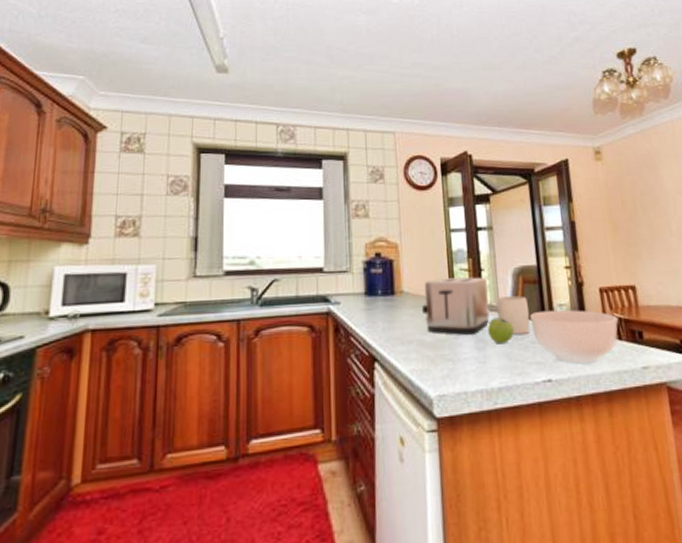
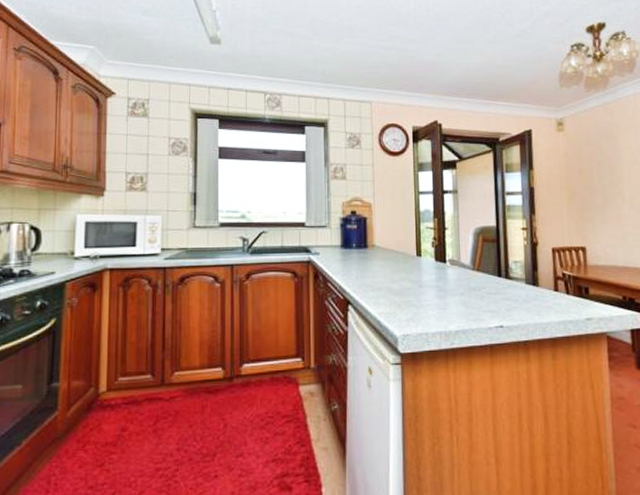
toaster: present [421,277,490,335] -> none [390,235,451,284]
fruit: present [488,317,515,344] -> none [449,271,473,294]
mug: present [497,296,530,335] -> none [458,253,487,286]
bowl: present [530,309,619,365] -> none [487,266,568,314]

